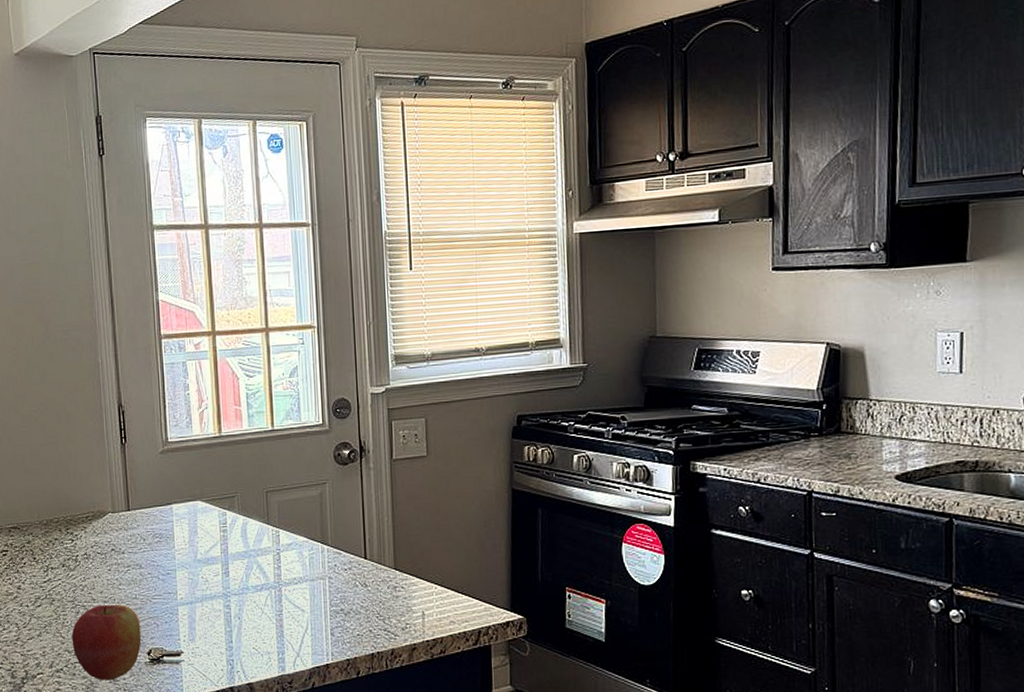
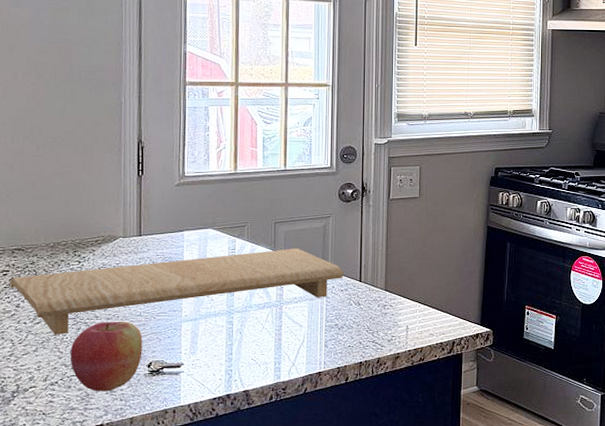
cutting board: none [9,520,347,619] -> present [9,248,344,335]

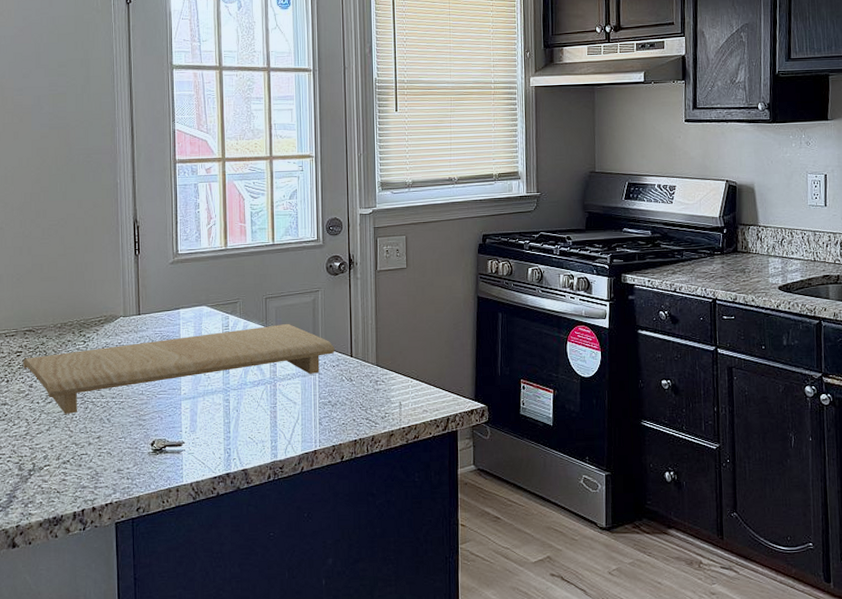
apple: present [70,321,143,392] -> none [79,399,146,471]

